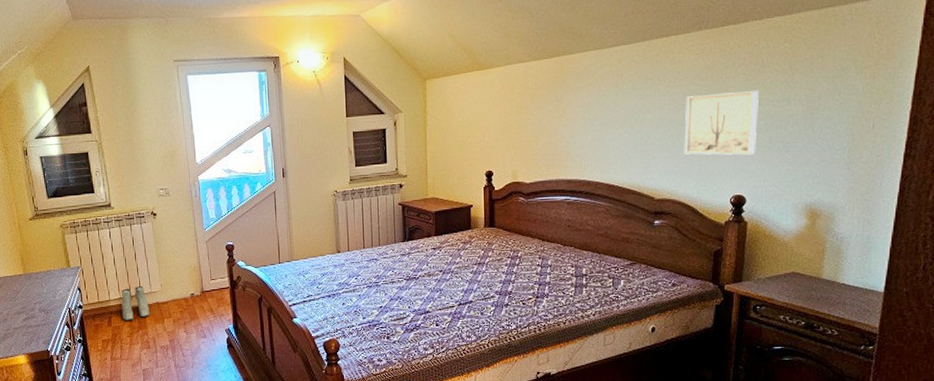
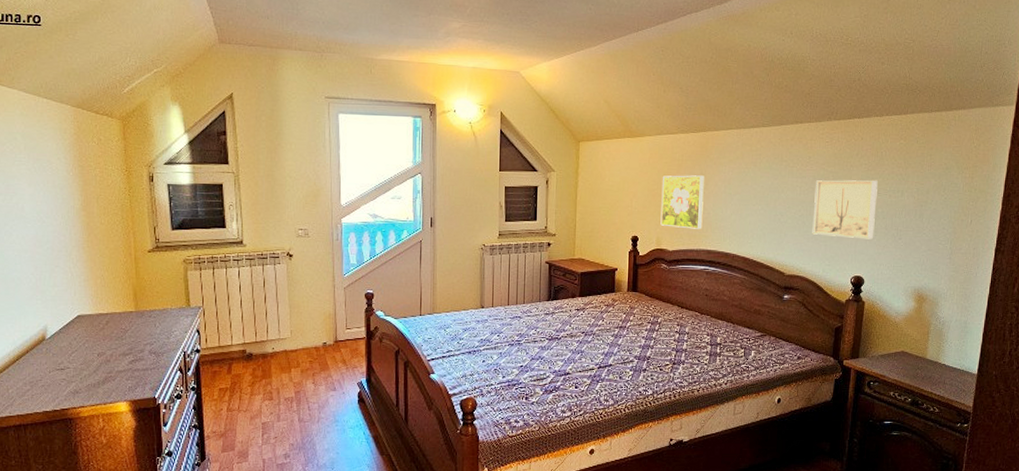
boots: present [121,286,150,321] -> none [245,332,276,368]
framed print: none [515,102,561,159] -> present [660,175,704,229]

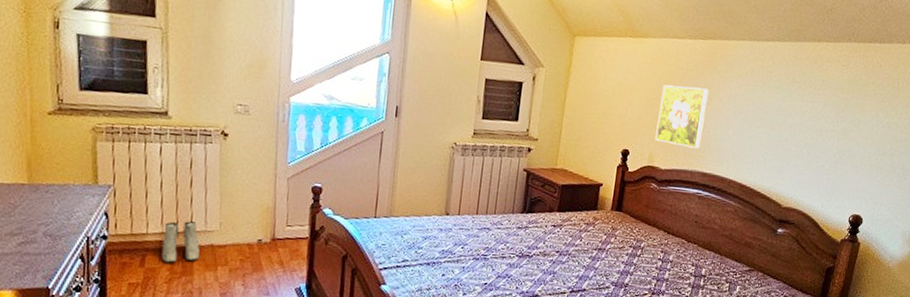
boots: none [245,332,276,368] -> present [161,221,200,263]
wall art: present [812,180,878,240] -> none [815,107,891,177]

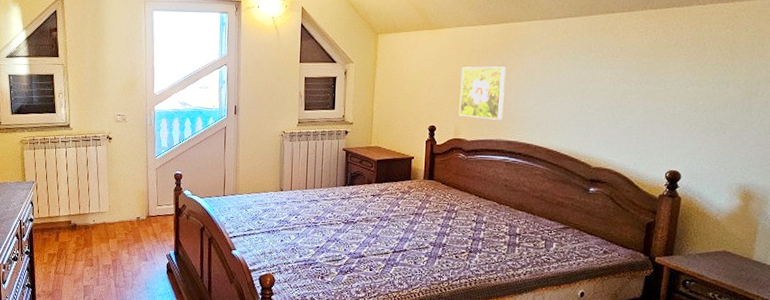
boots: present [161,221,200,263] -> none [70,205,97,238]

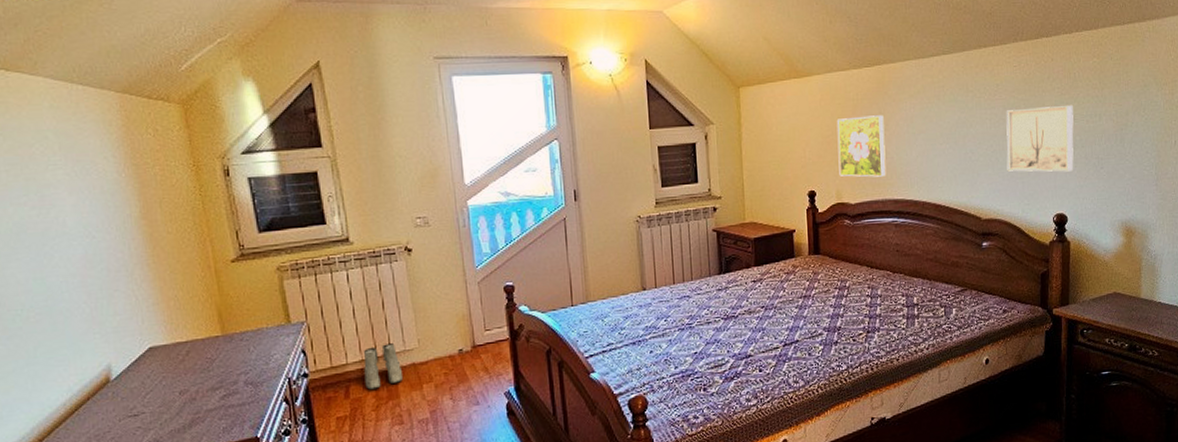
boots: none [70,205,97,238] -> present [363,343,404,390]
wall art: none [622,71,699,133] -> present [1006,104,1074,172]

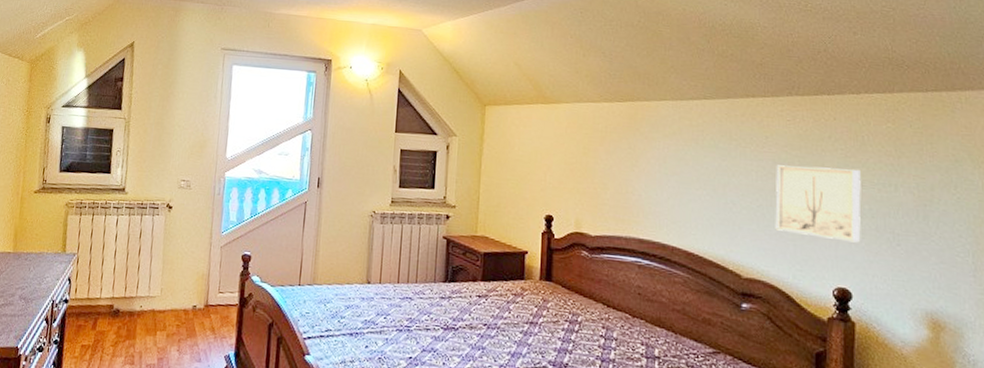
boots: present [363,343,404,390] -> none [110,287,143,327]
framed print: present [836,115,886,177] -> none [580,148,633,213]

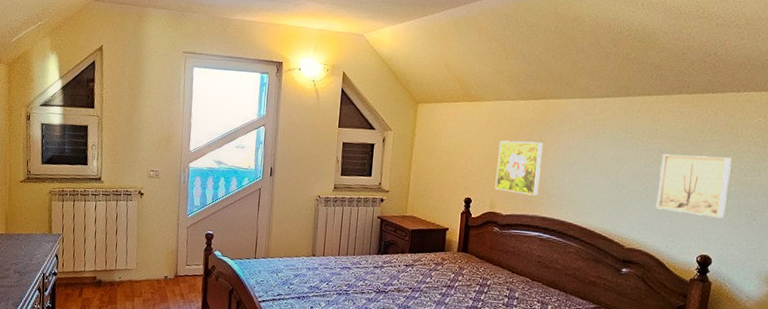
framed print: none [580,148,633,213] -> present [495,140,543,196]

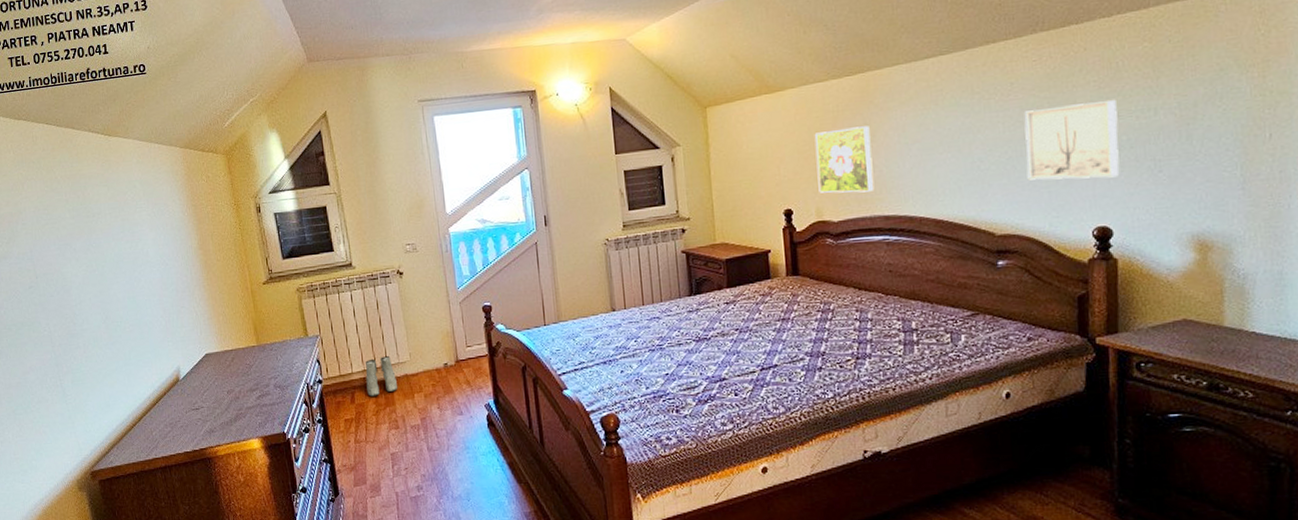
boots: none [94,261,122,294] -> present [365,356,398,397]

